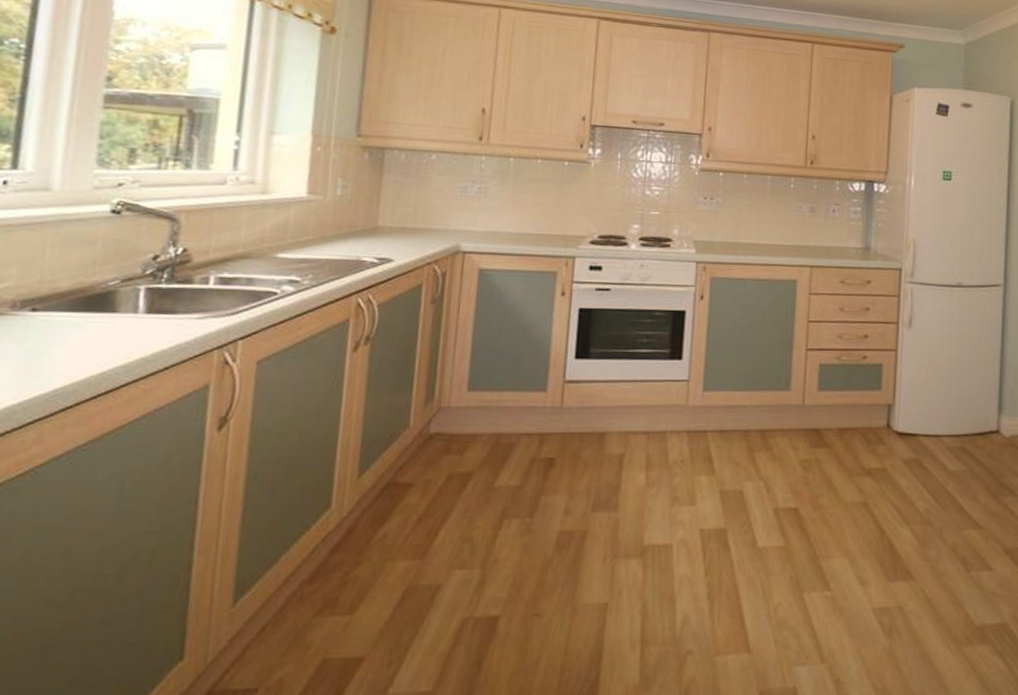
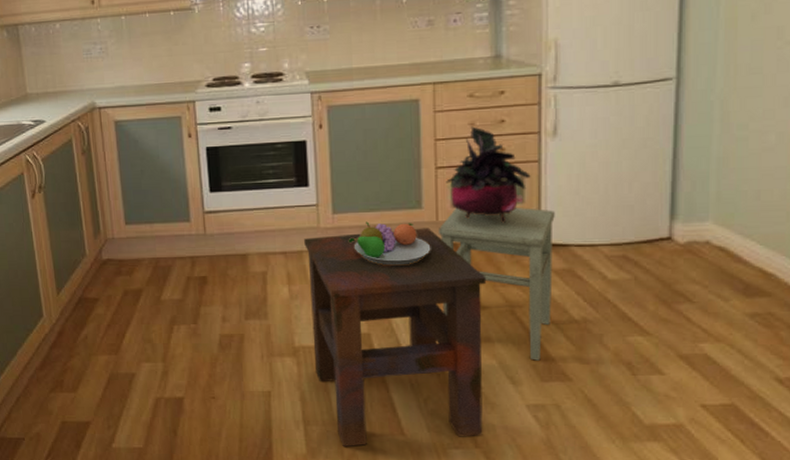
side table: none [663,411,844,671] -> present [304,228,487,446]
fruit bowl: none [715,401,796,451] -> present [348,221,431,266]
stool: none [801,392,907,558] -> present [439,208,555,361]
potted plant: none [814,311,889,410] -> present [446,126,531,223]

